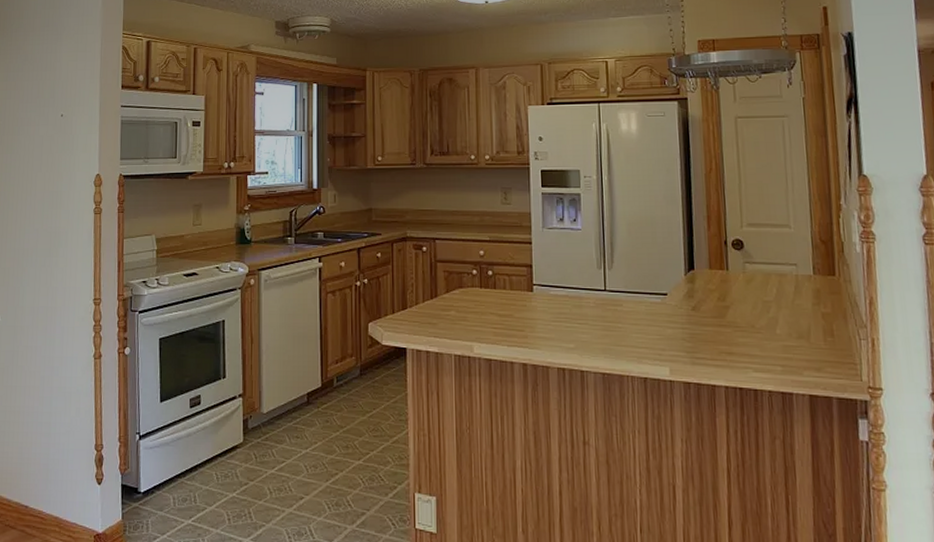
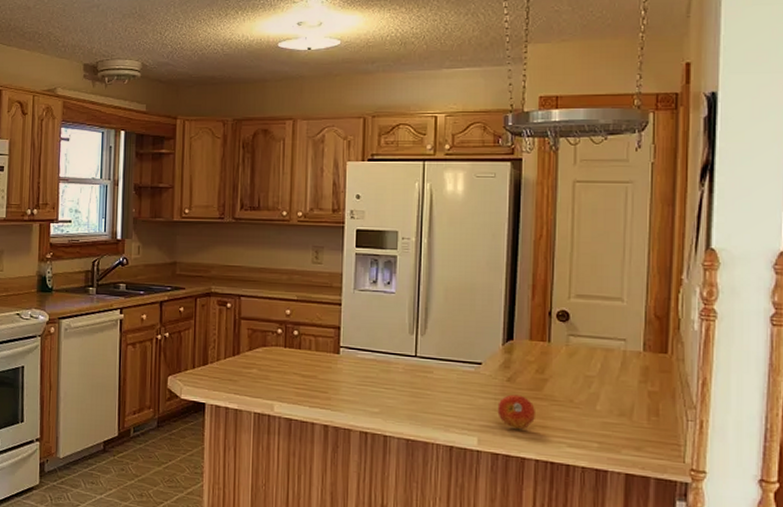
fruit: none [685,323,722,358] -> present [497,394,537,430]

